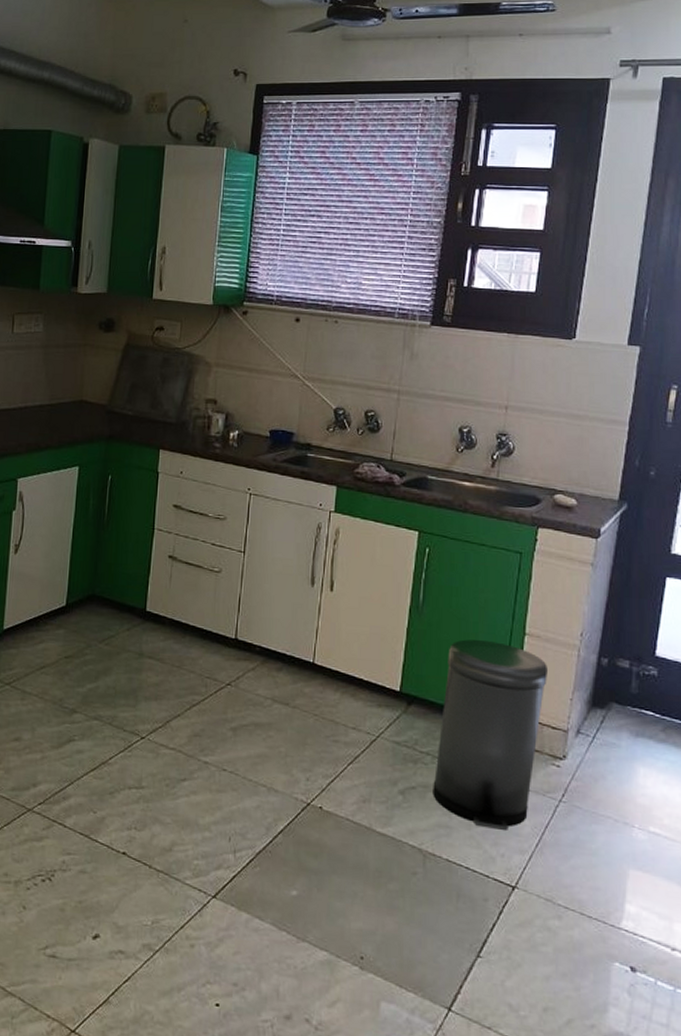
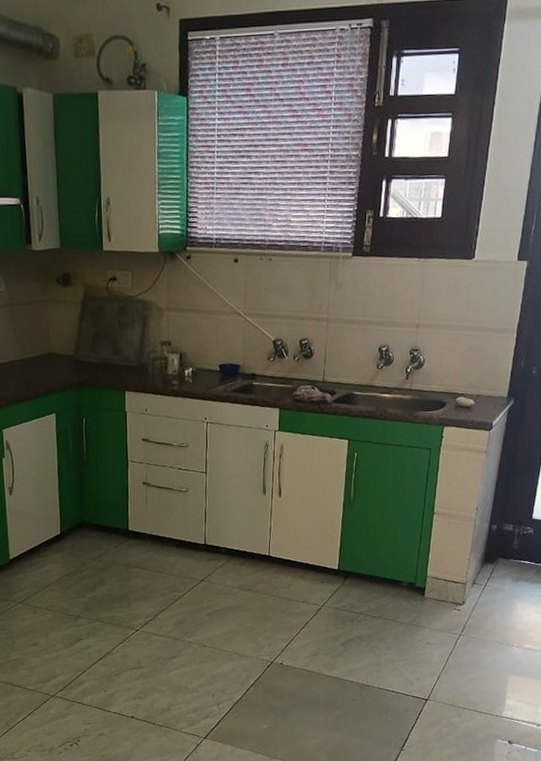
pedal bin: present [433,639,547,832] -> none [366,521,451,662]

